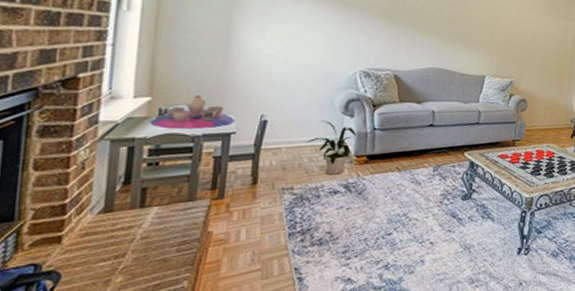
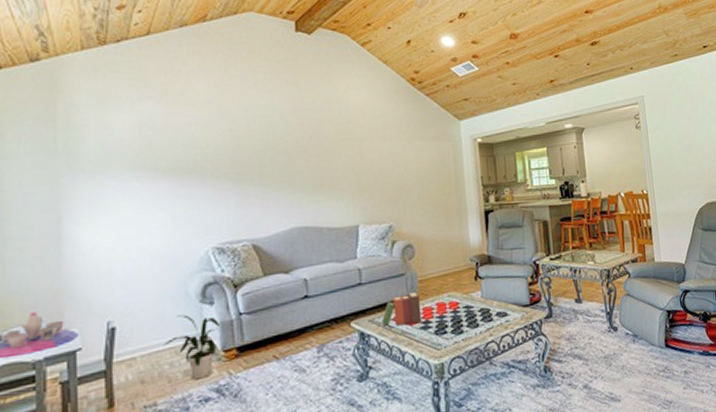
books: none [490,138,525,163] -> present [382,292,422,326]

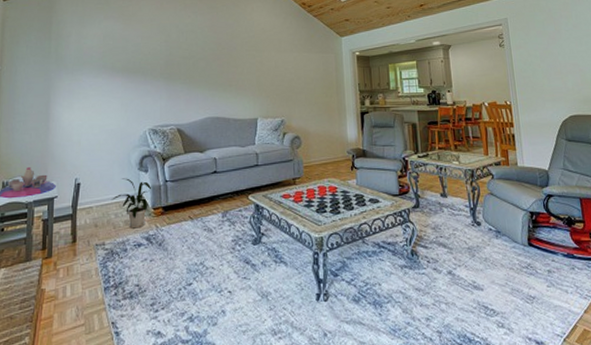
books: present [382,292,422,326] -> none [273,176,306,202]

